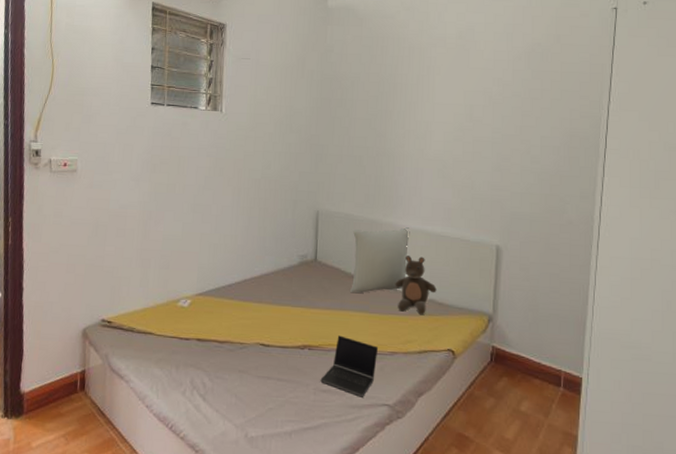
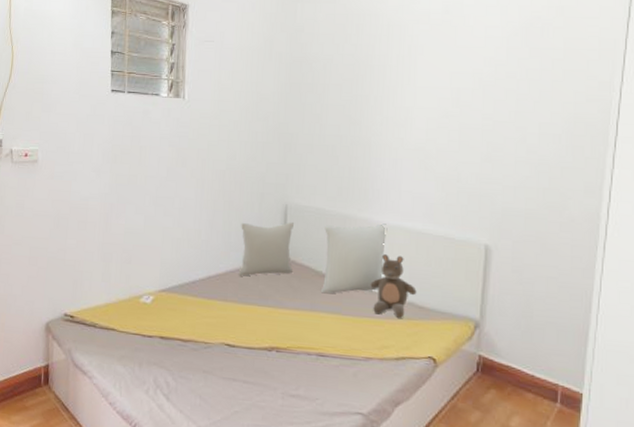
pillow: none [272,227,325,279] -> present [238,222,294,276]
laptop computer: present [320,335,379,397] -> none [289,338,352,404]

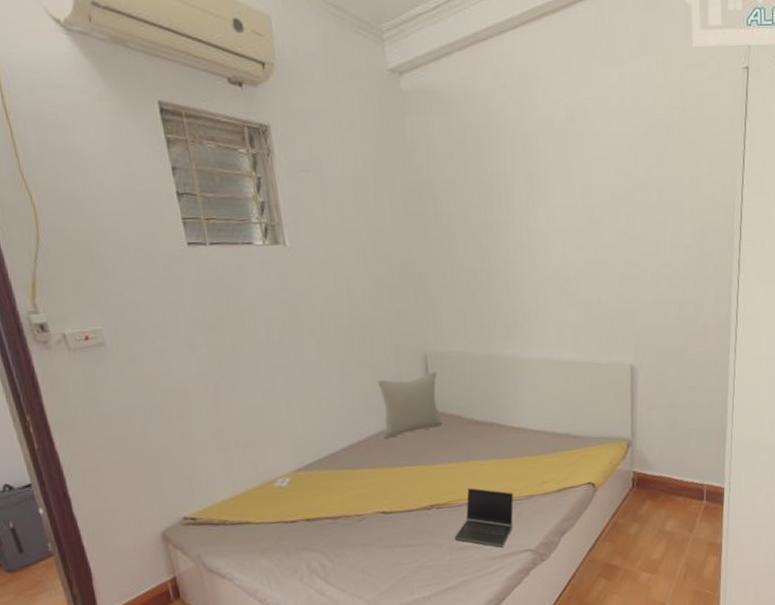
laptop computer: none [289,338,352,404] -> present [454,488,514,548]
pillow: present [320,223,388,294] -> none [470,358,536,441]
stuffed bear: present [370,254,417,318] -> none [524,389,570,452]

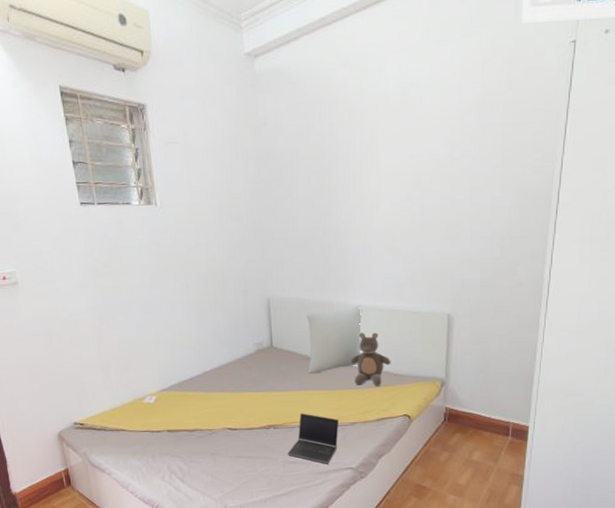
pillow: present [378,372,443,438] -> none [228,314,282,368]
pillow: none [470,358,536,441] -> present [306,305,362,374]
stuffed bear: none [524,389,570,452] -> present [350,332,391,386]

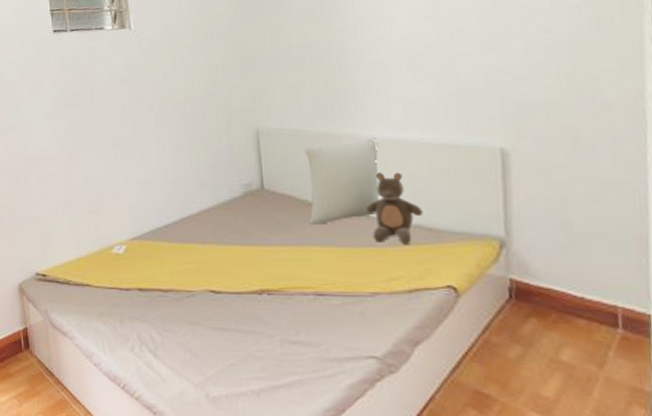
laptop computer: present [287,413,339,464] -> none [286,276,355,349]

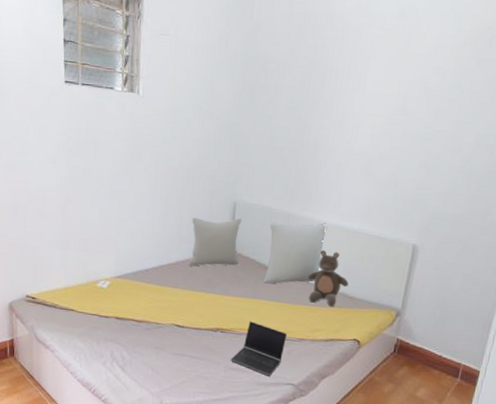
pillow: none [210,149,275,214] -> present [188,218,241,266]
laptop computer: none [286,276,355,349] -> present [231,321,288,377]

